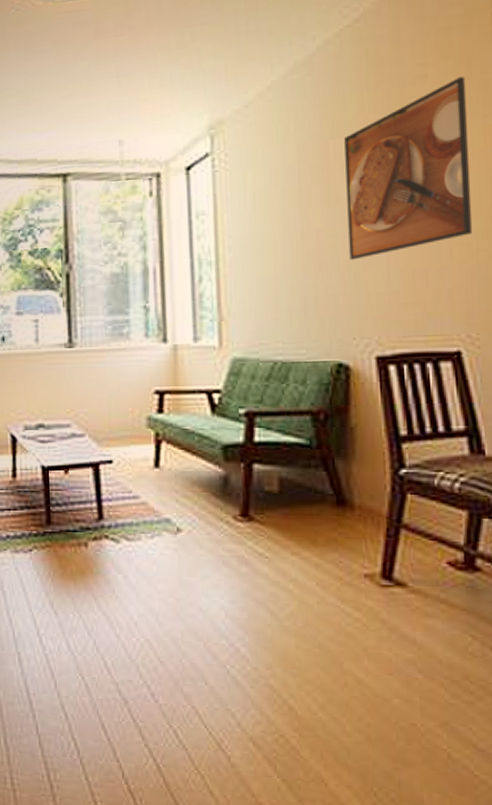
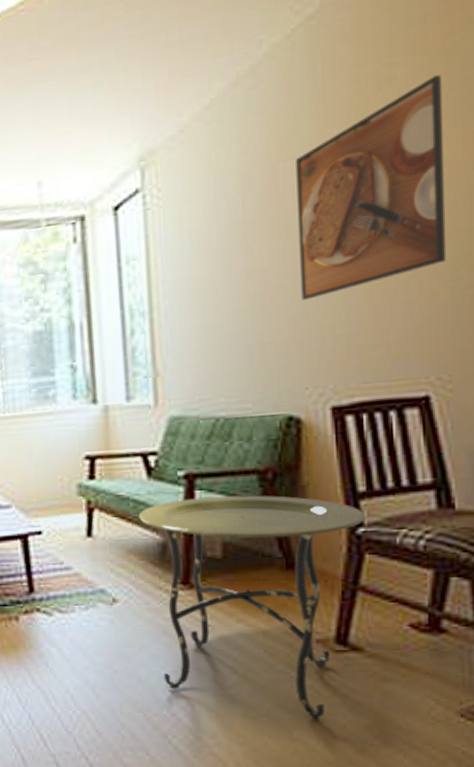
side table: none [202,434,407,653] -> present [138,495,365,720]

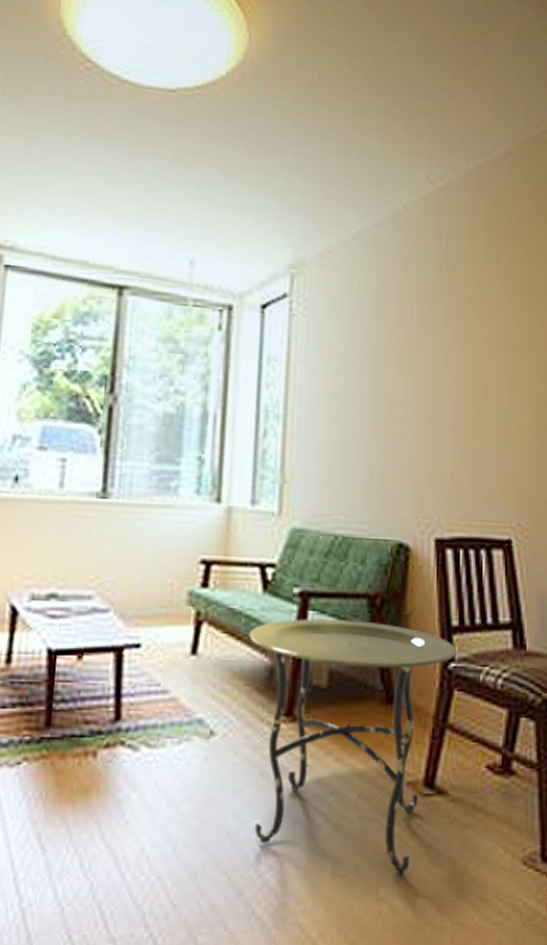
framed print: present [296,75,447,300] -> none [418,266,531,433]

